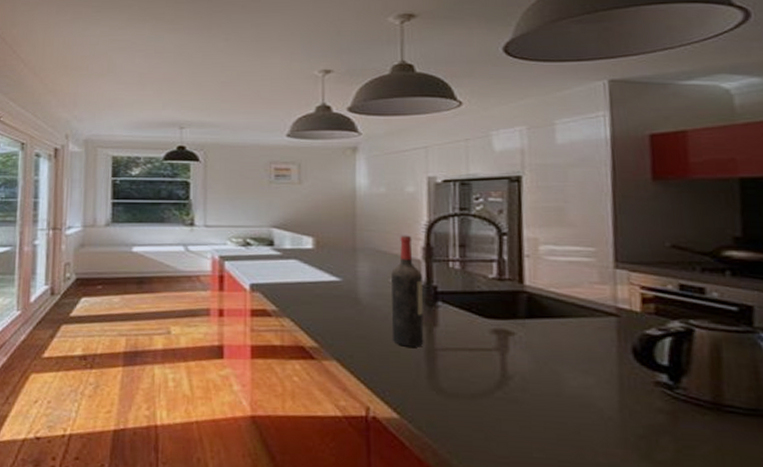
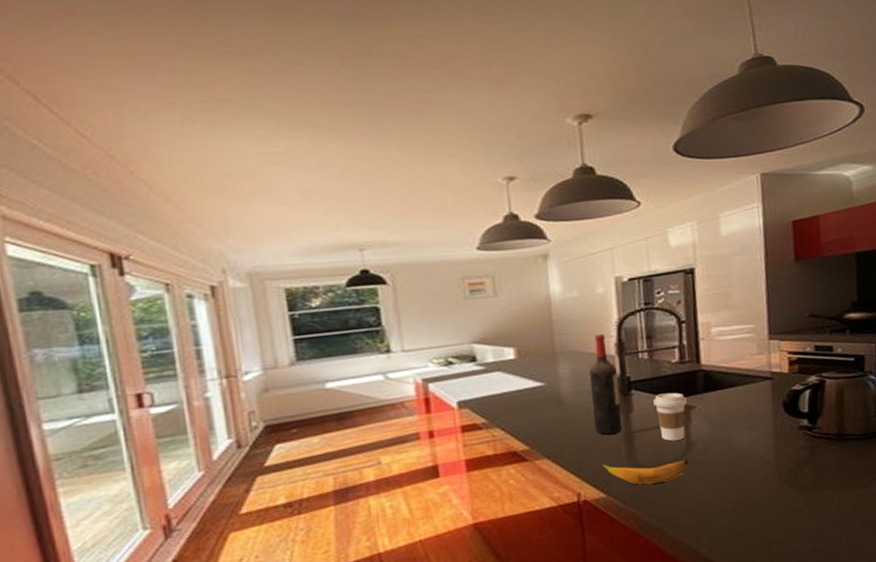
banana: none [396,379,503,416] -> present [601,459,689,485]
coffee cup: none [463,311,505,369] -> present [653,392,688,442]

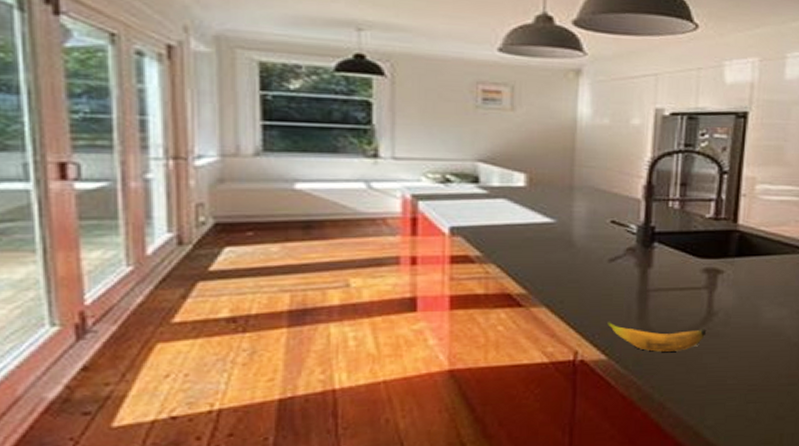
wine bottle: present [589,333,623,435] -> none [605,172,641,289]
coffee cup: present [653,392,688,442] -> none [677,251,716,307]

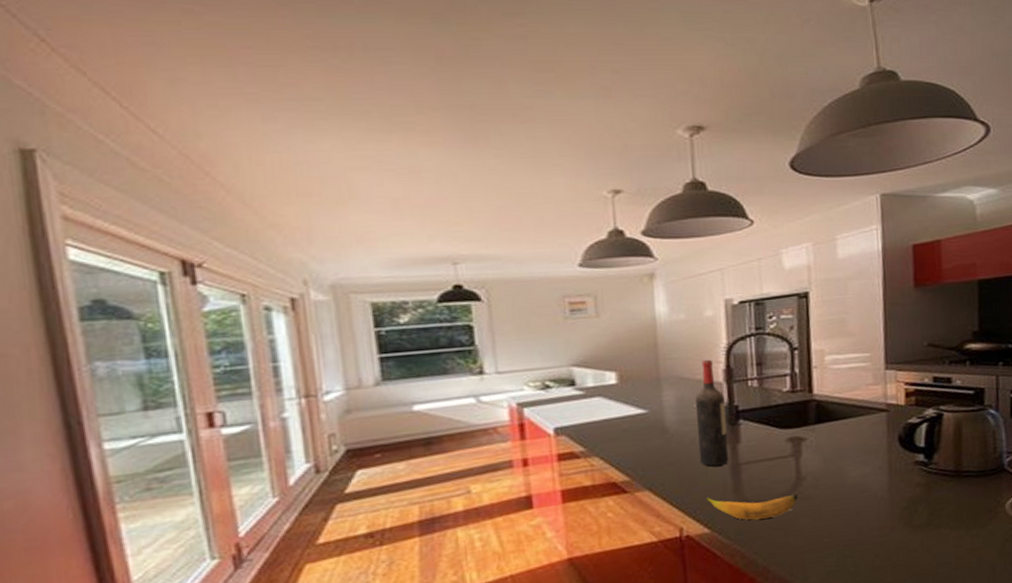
wine bottle: none [605,172,641,289] -> present [695,359,729,467]

